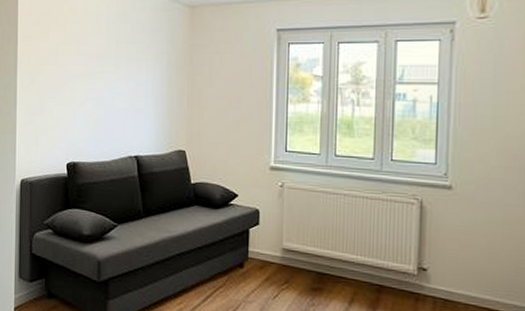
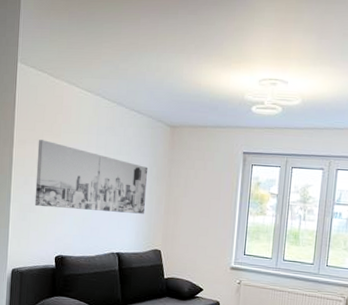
wall art: none [42,34,166,110] -> present [34,140,148,214]

